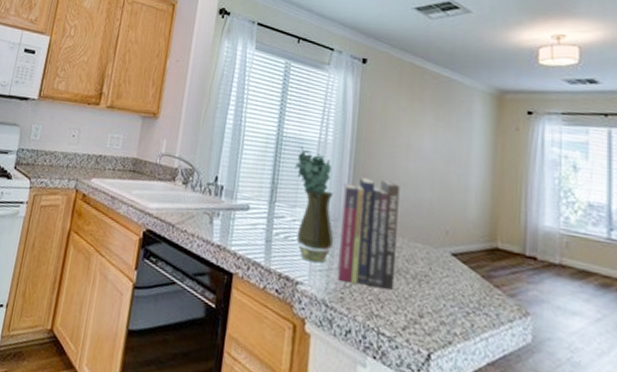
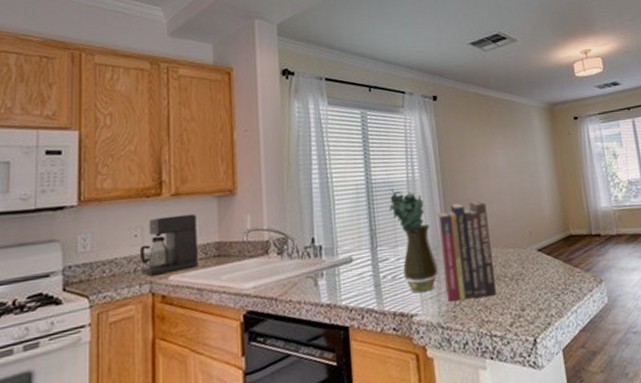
coffee maker: none [71,124,123,177] -> present [139,213,198,276]

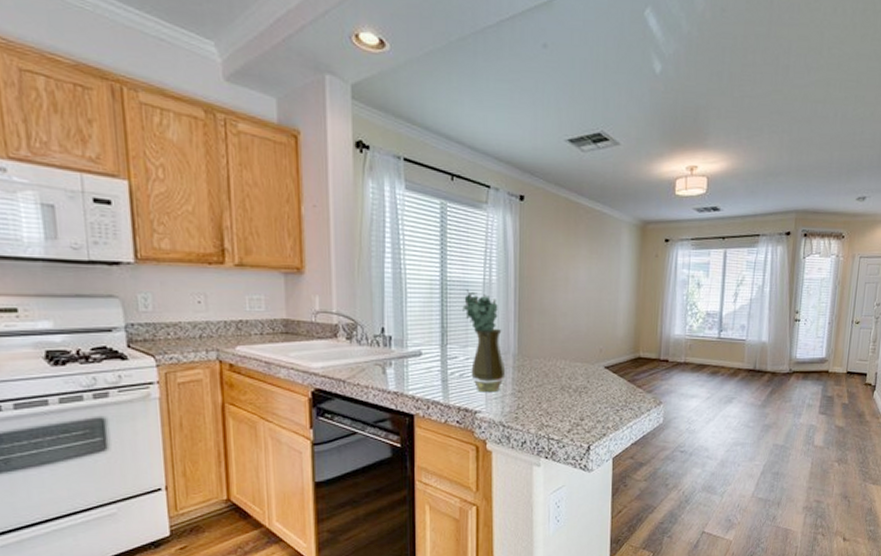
coffee maker: present [139,213,198,276] -> none [204,286,265,344]
books: present [437,201,497,301] -> none [510,312,561,405]

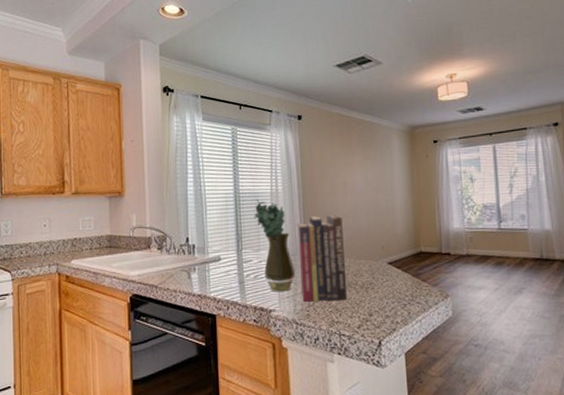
books: none [510,312,561,405] -> present [297,215,348,303]

